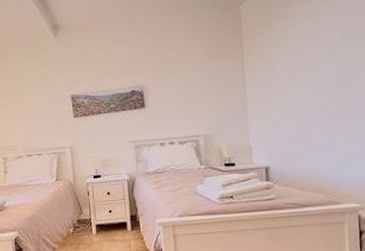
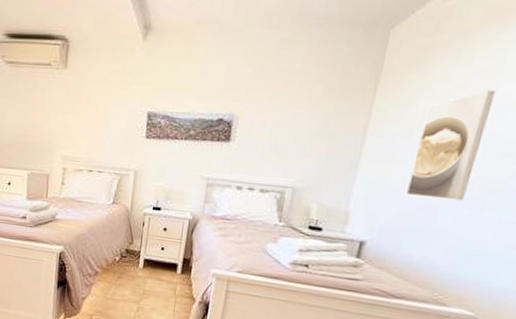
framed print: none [281,38,326,125] -> present [406,89,496,201]

